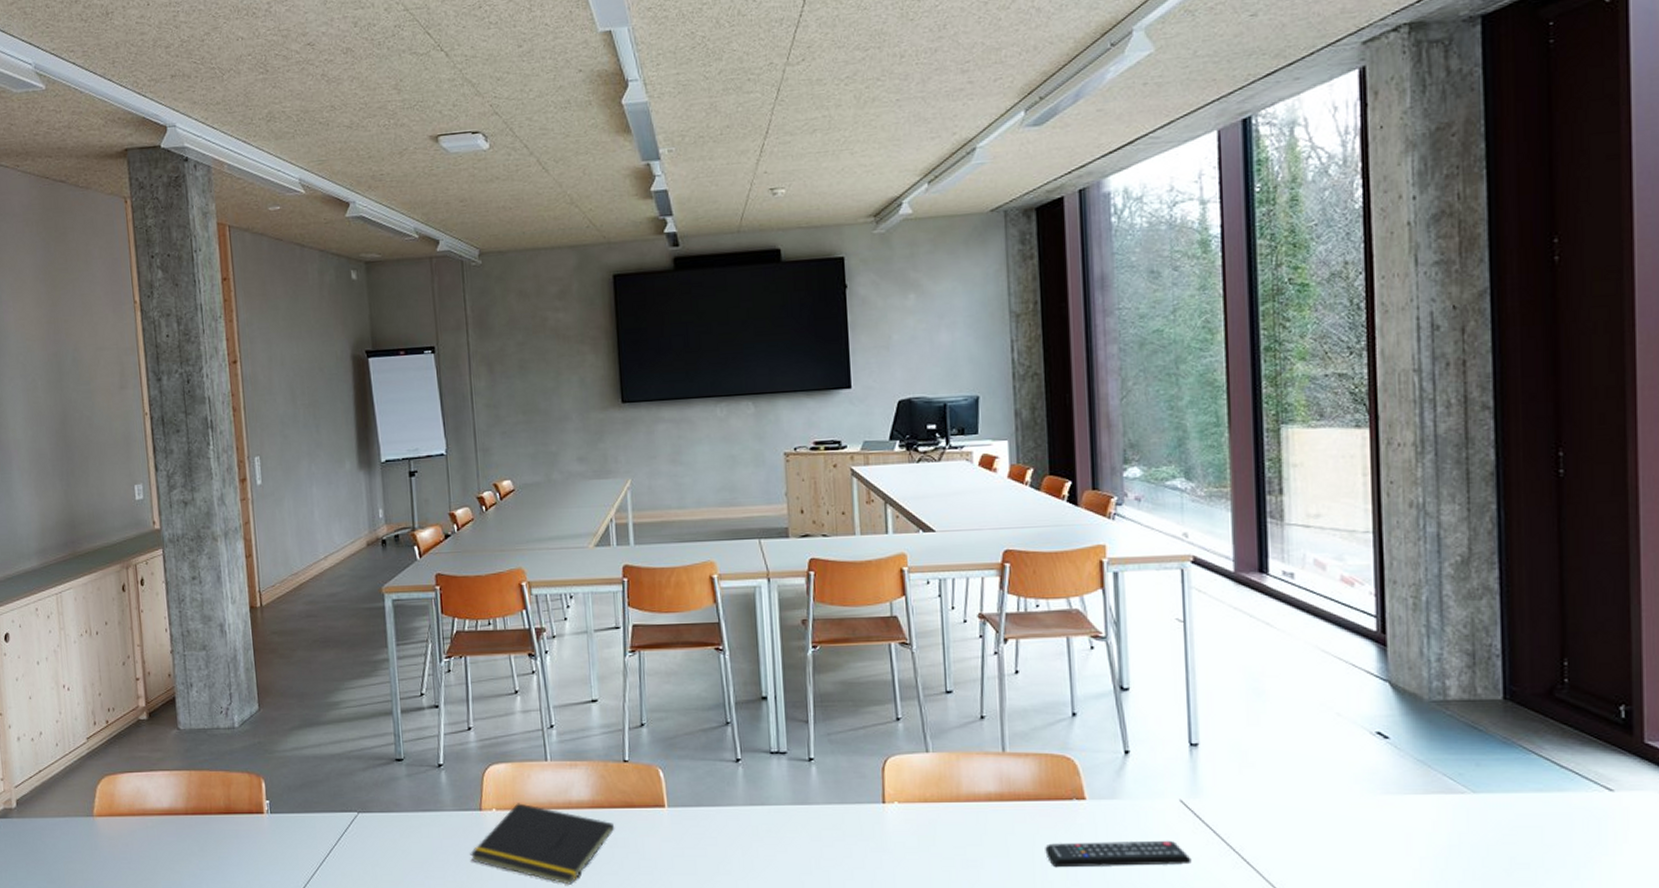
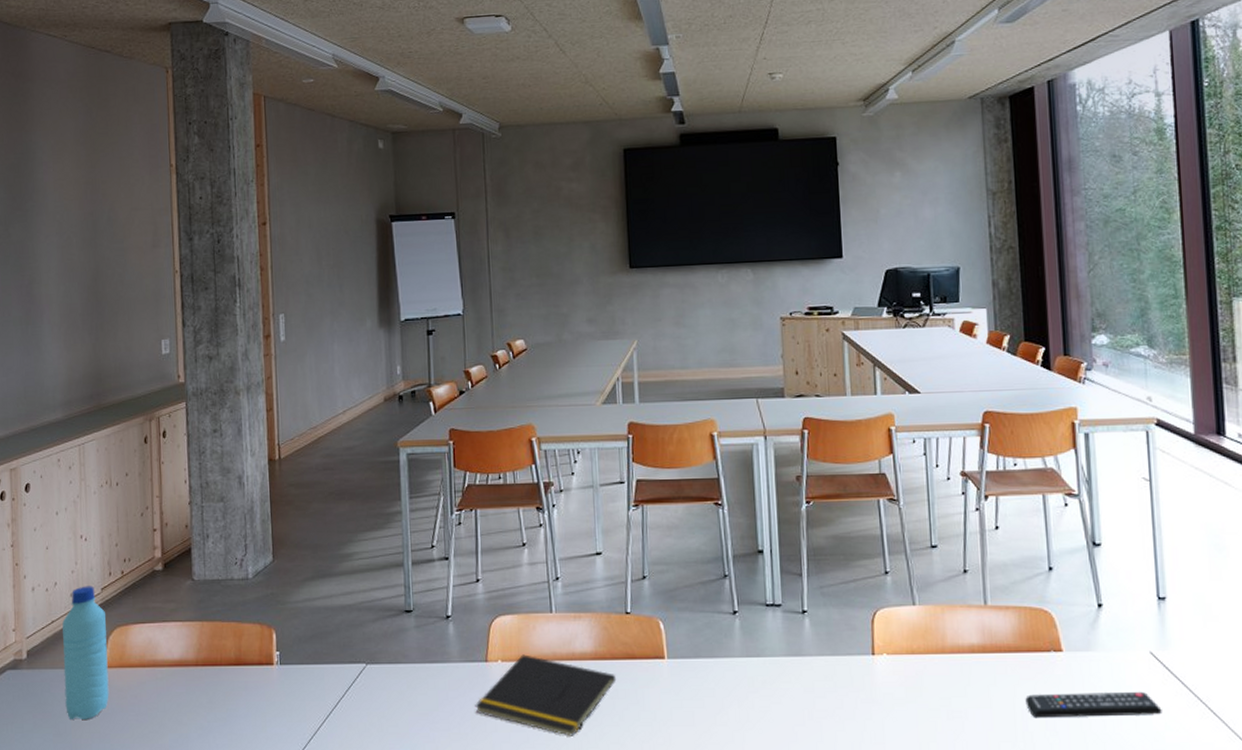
water bottle: none [50,735,101,867] -> present [62,586,109,719]

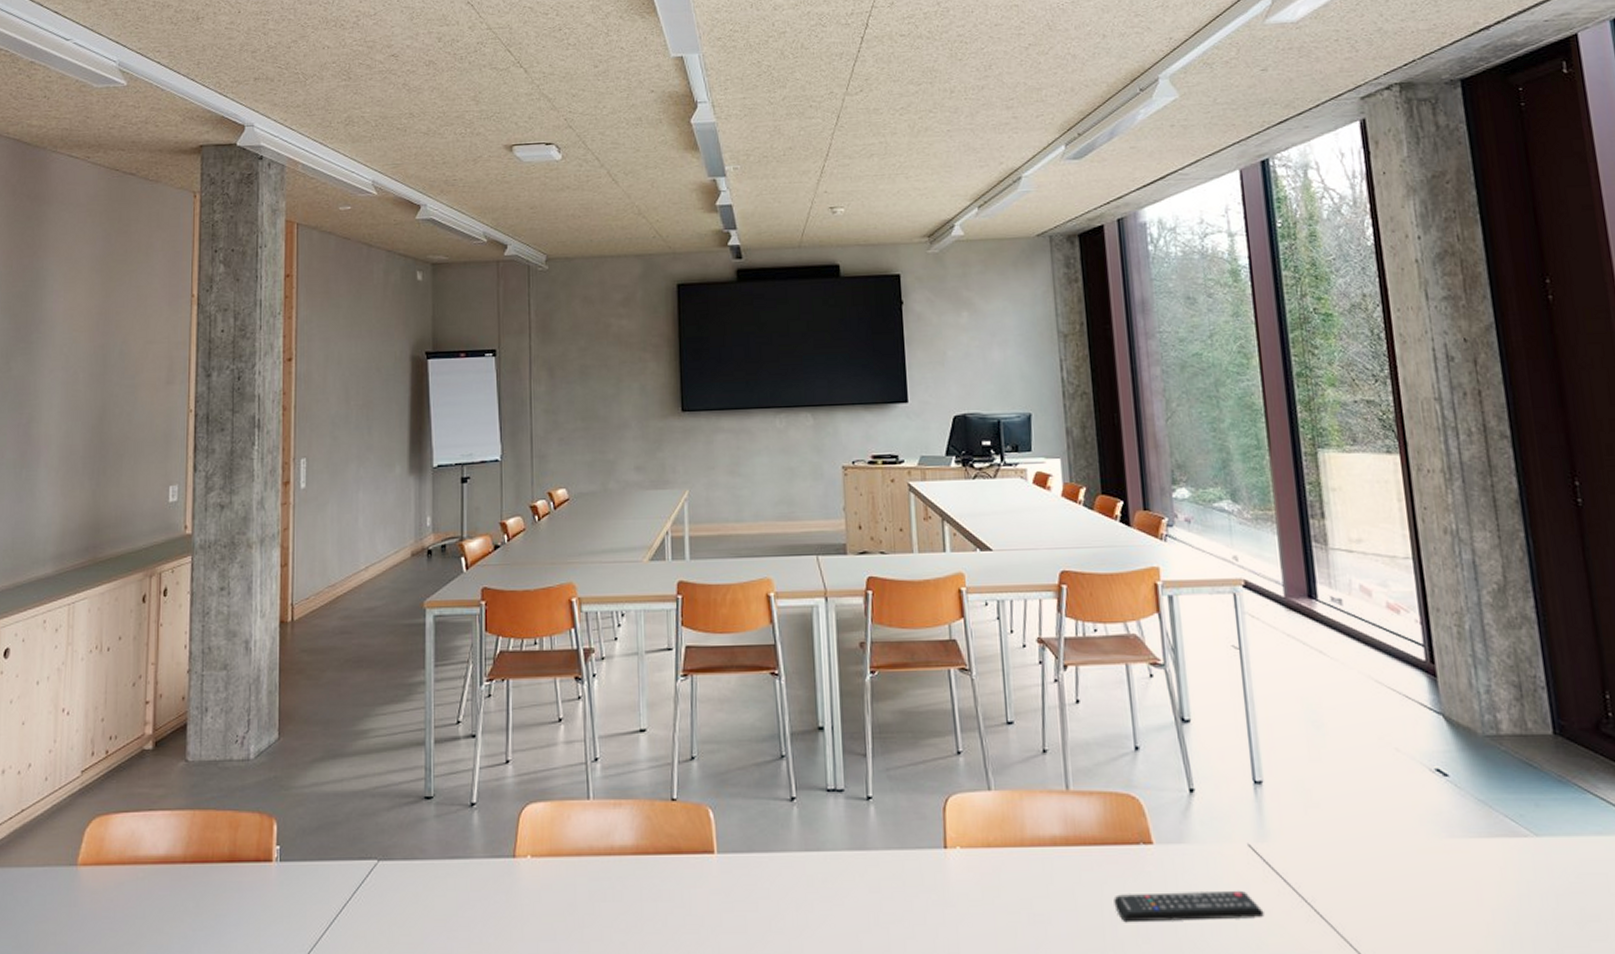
water bottle: present [62,586,109,719] -> none [29,768,84,928]
notepad: present [475,654,617,736] -> none [499,848,660,946]

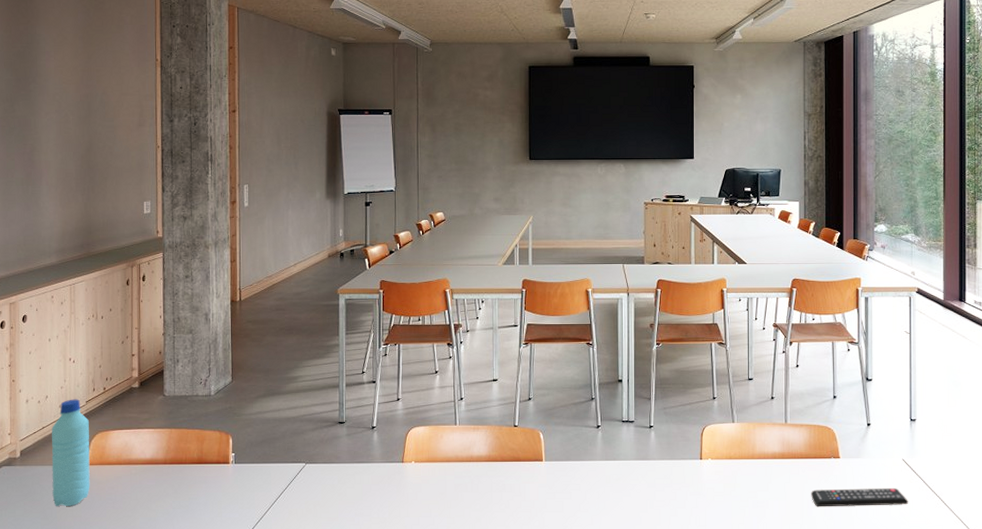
water bottle: none [29,768,84,928] -> present [51,399,90,506]

